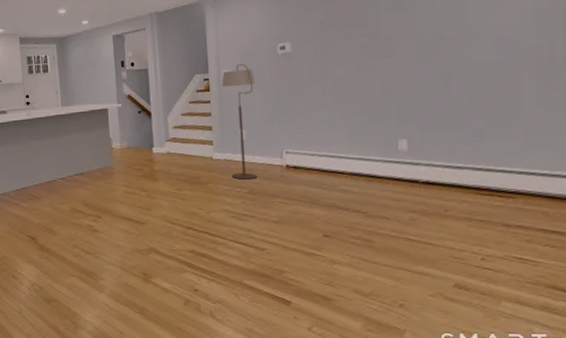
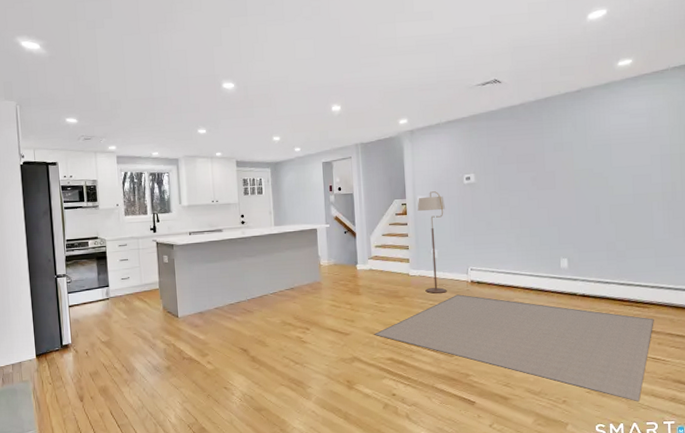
area rug: none [172,180,522,310] -> present [374,294,654,402]

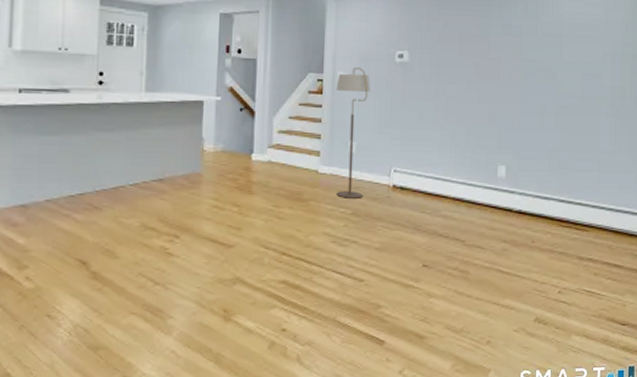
area rug: present [374,294,654,402] -> none [265,202,592,344]

